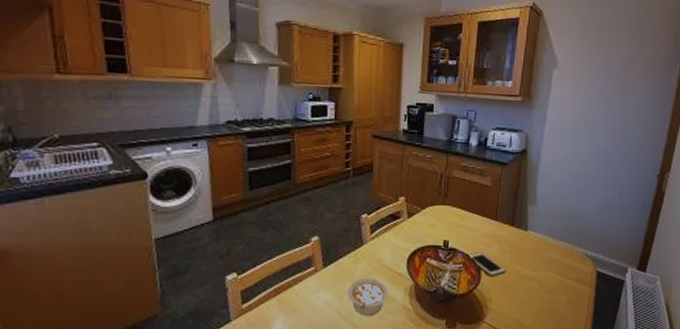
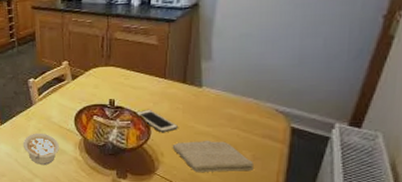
washcloth: none [500,284,568,319] -> present [172,140,253,173]

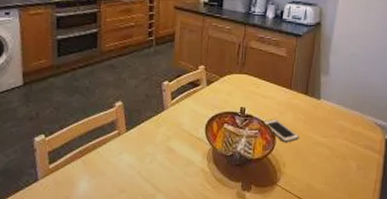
legume: present [22,133,60,165] -> none [148,141,188,177]
washcloth: present [172,140,253,173] -> none [293,150,358,183]

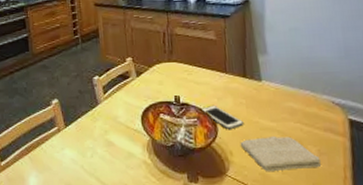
washcloth: none [293,150,358,183] -> present [240,135,321,172]

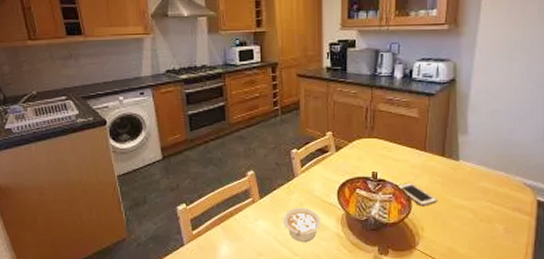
legume: none [89,134,128,171] -> present [283,207,322,242]
washcloth: present [240,135,321,172] -> none [432,213,505,247]

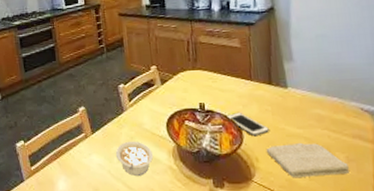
washcloth: none [432,213,505,247] -> present [266,142,349,178]

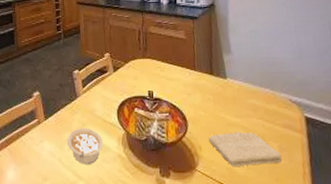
cell phone: present [226,112,271,137] -> none [173,100,212,125]

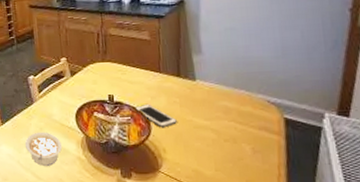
cell phone: none [173,100,212,125] -> present [135,103,178,128]
washcloth: present [208,131,282,167] -> none [173,134,255,169]

